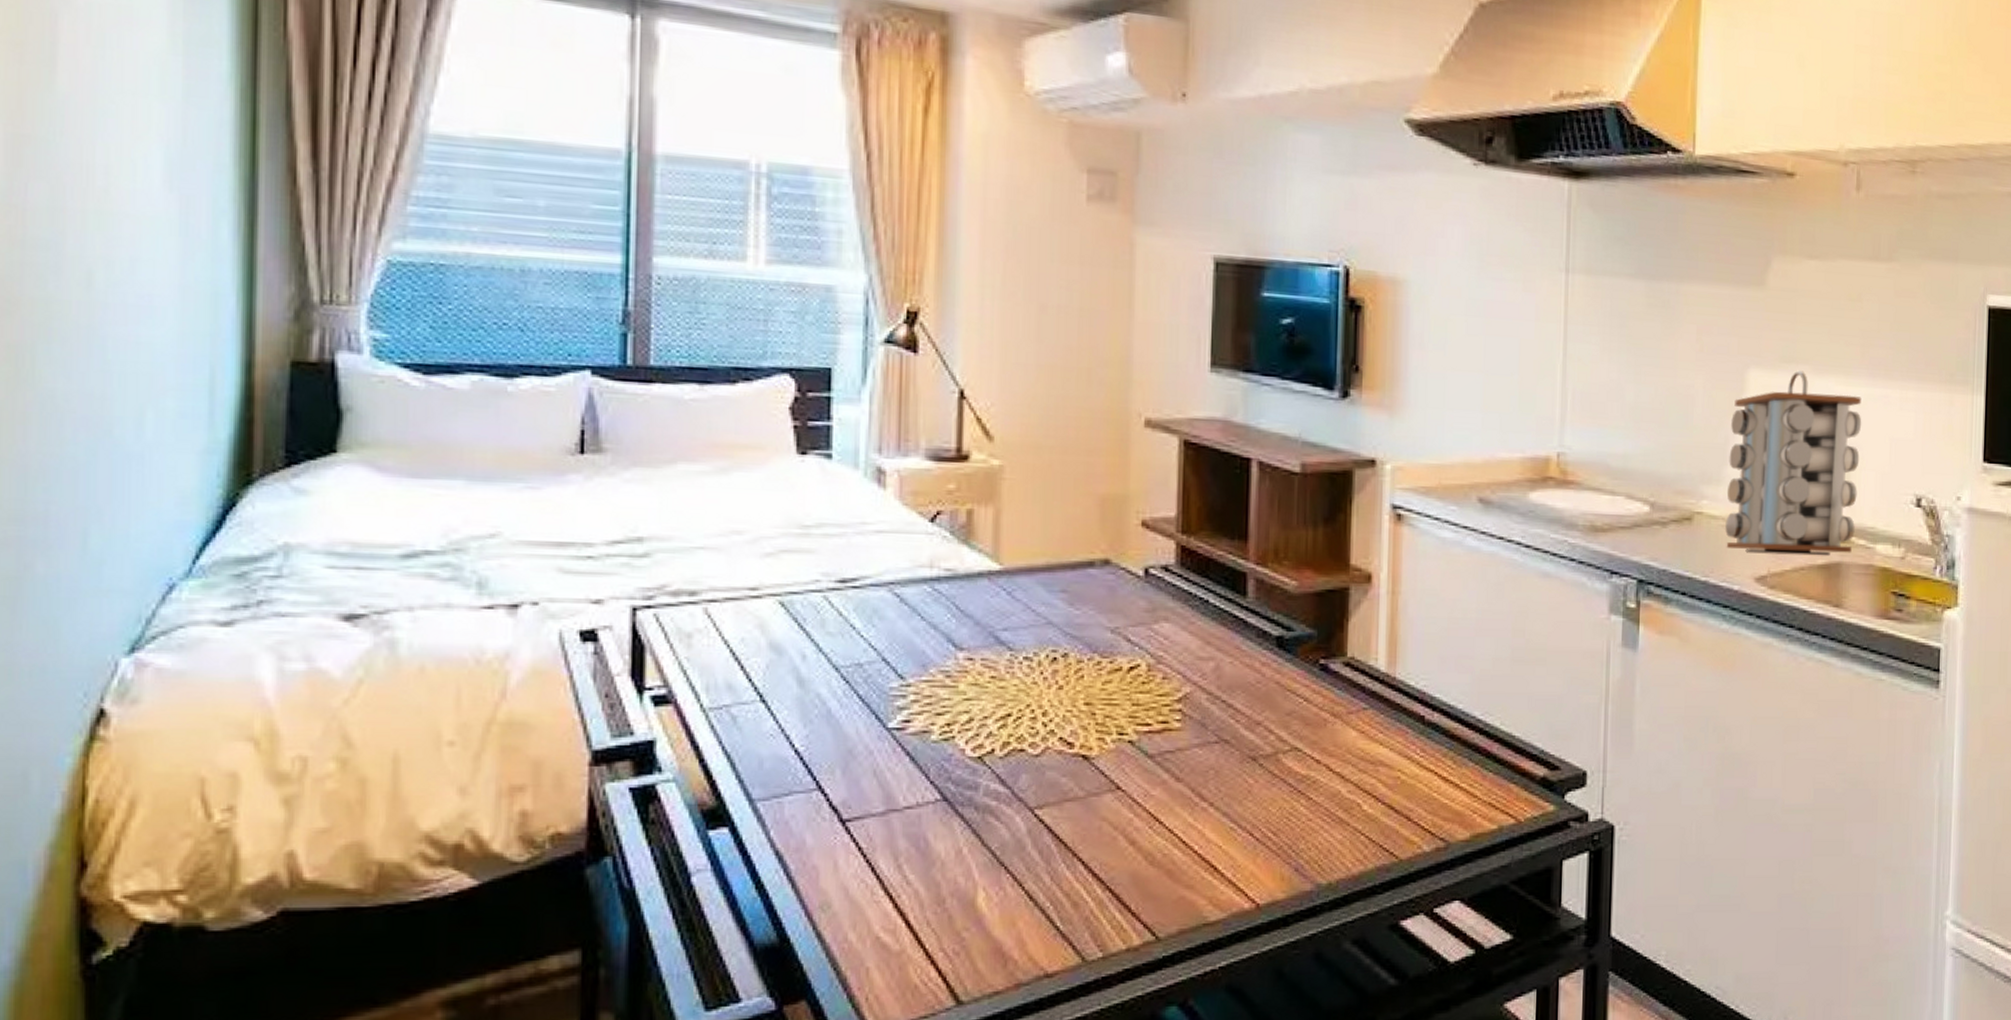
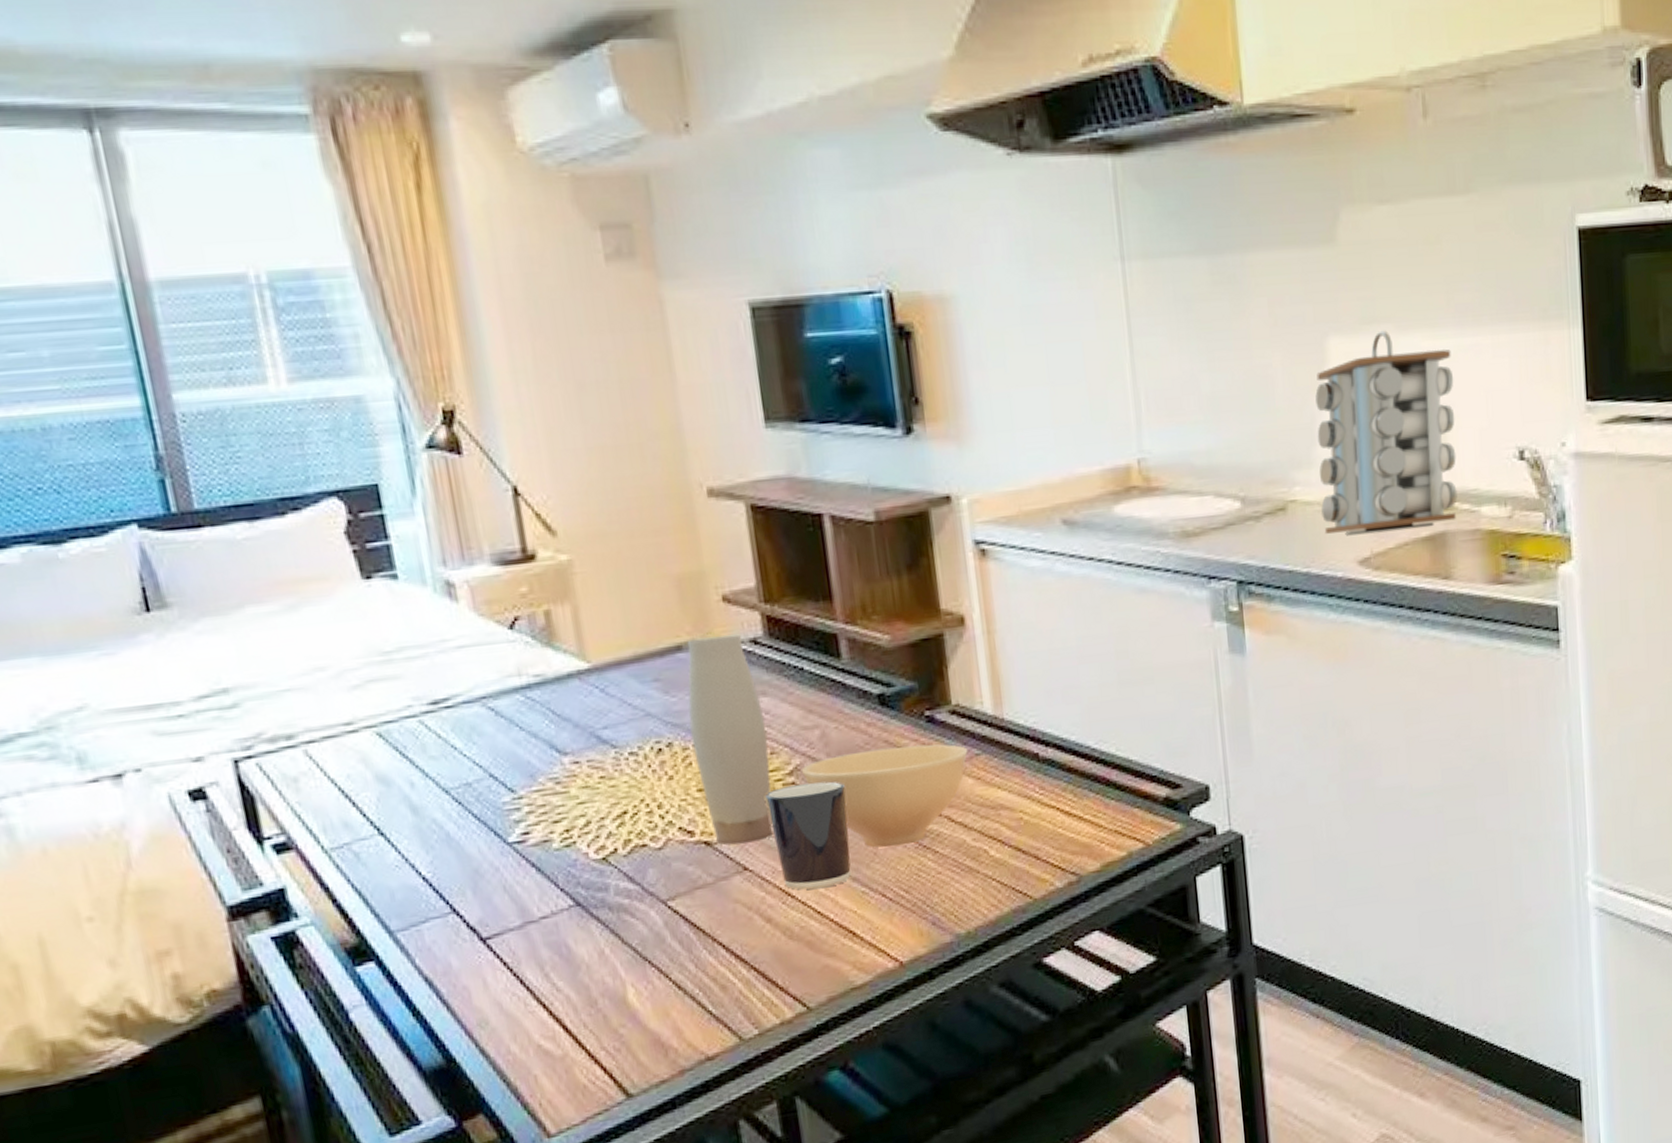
vase: none [1088,557,1163,763] -> present [687,634,774,846]
mug: none [1150,712,1231,819] -> present [765,781,851,890]
bowl: none [1189,689,1356,787] -> present [800,744,968,848]

